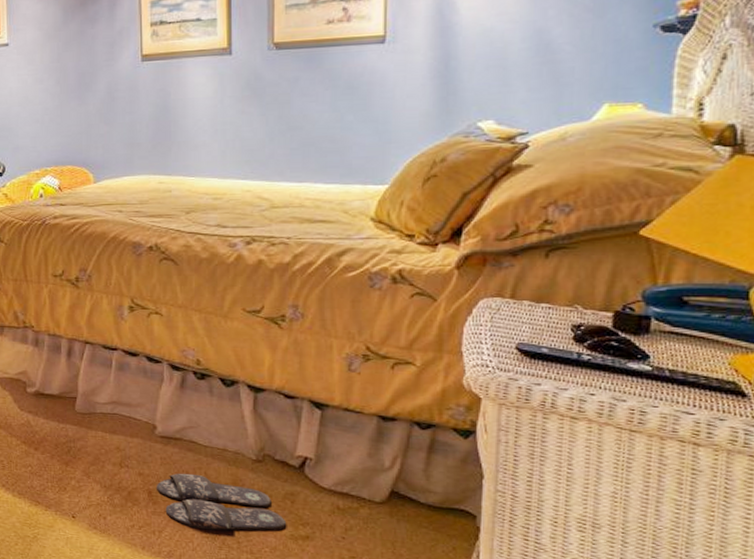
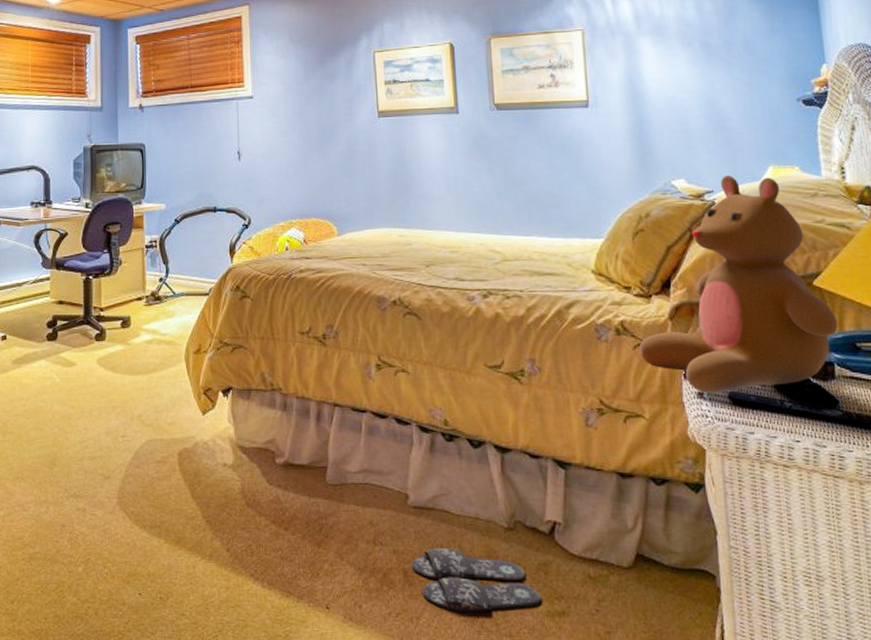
teddy bear: none [417,115,664,345] -> present [639,175,838,394]

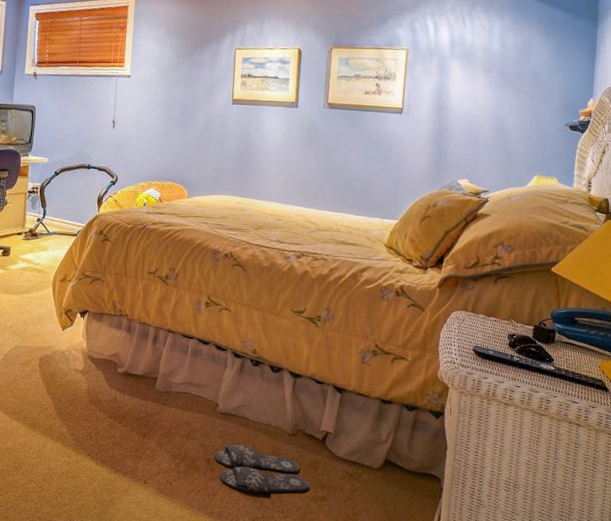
teddy bear: present [639,175,838,394] -> none [411,179,564,347]

